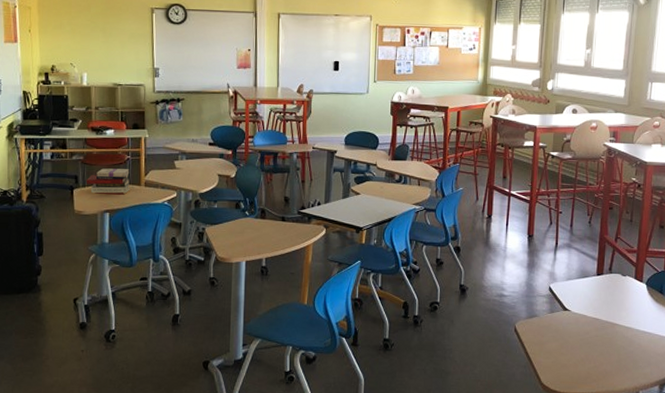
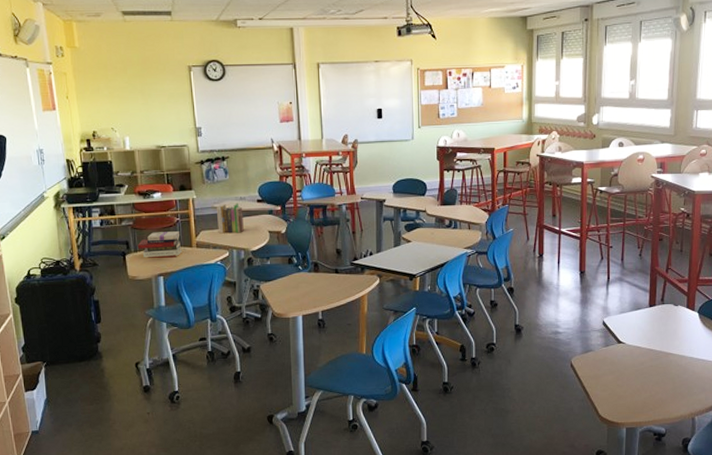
books: none [167,144,194,175] -> present [216,203,244,234]

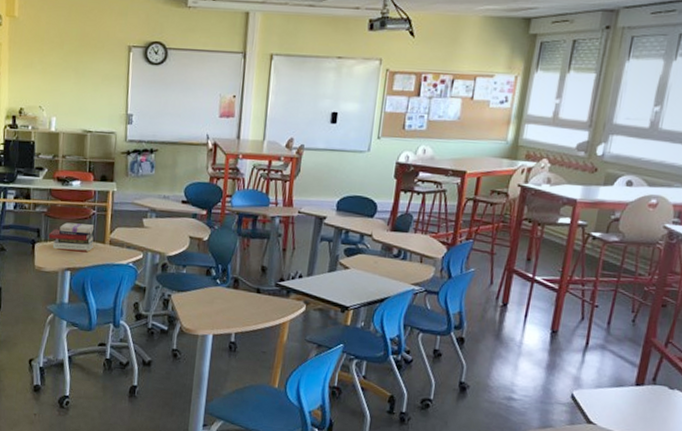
books: present [216,203,244,234] -> none [135,201,165,235]

